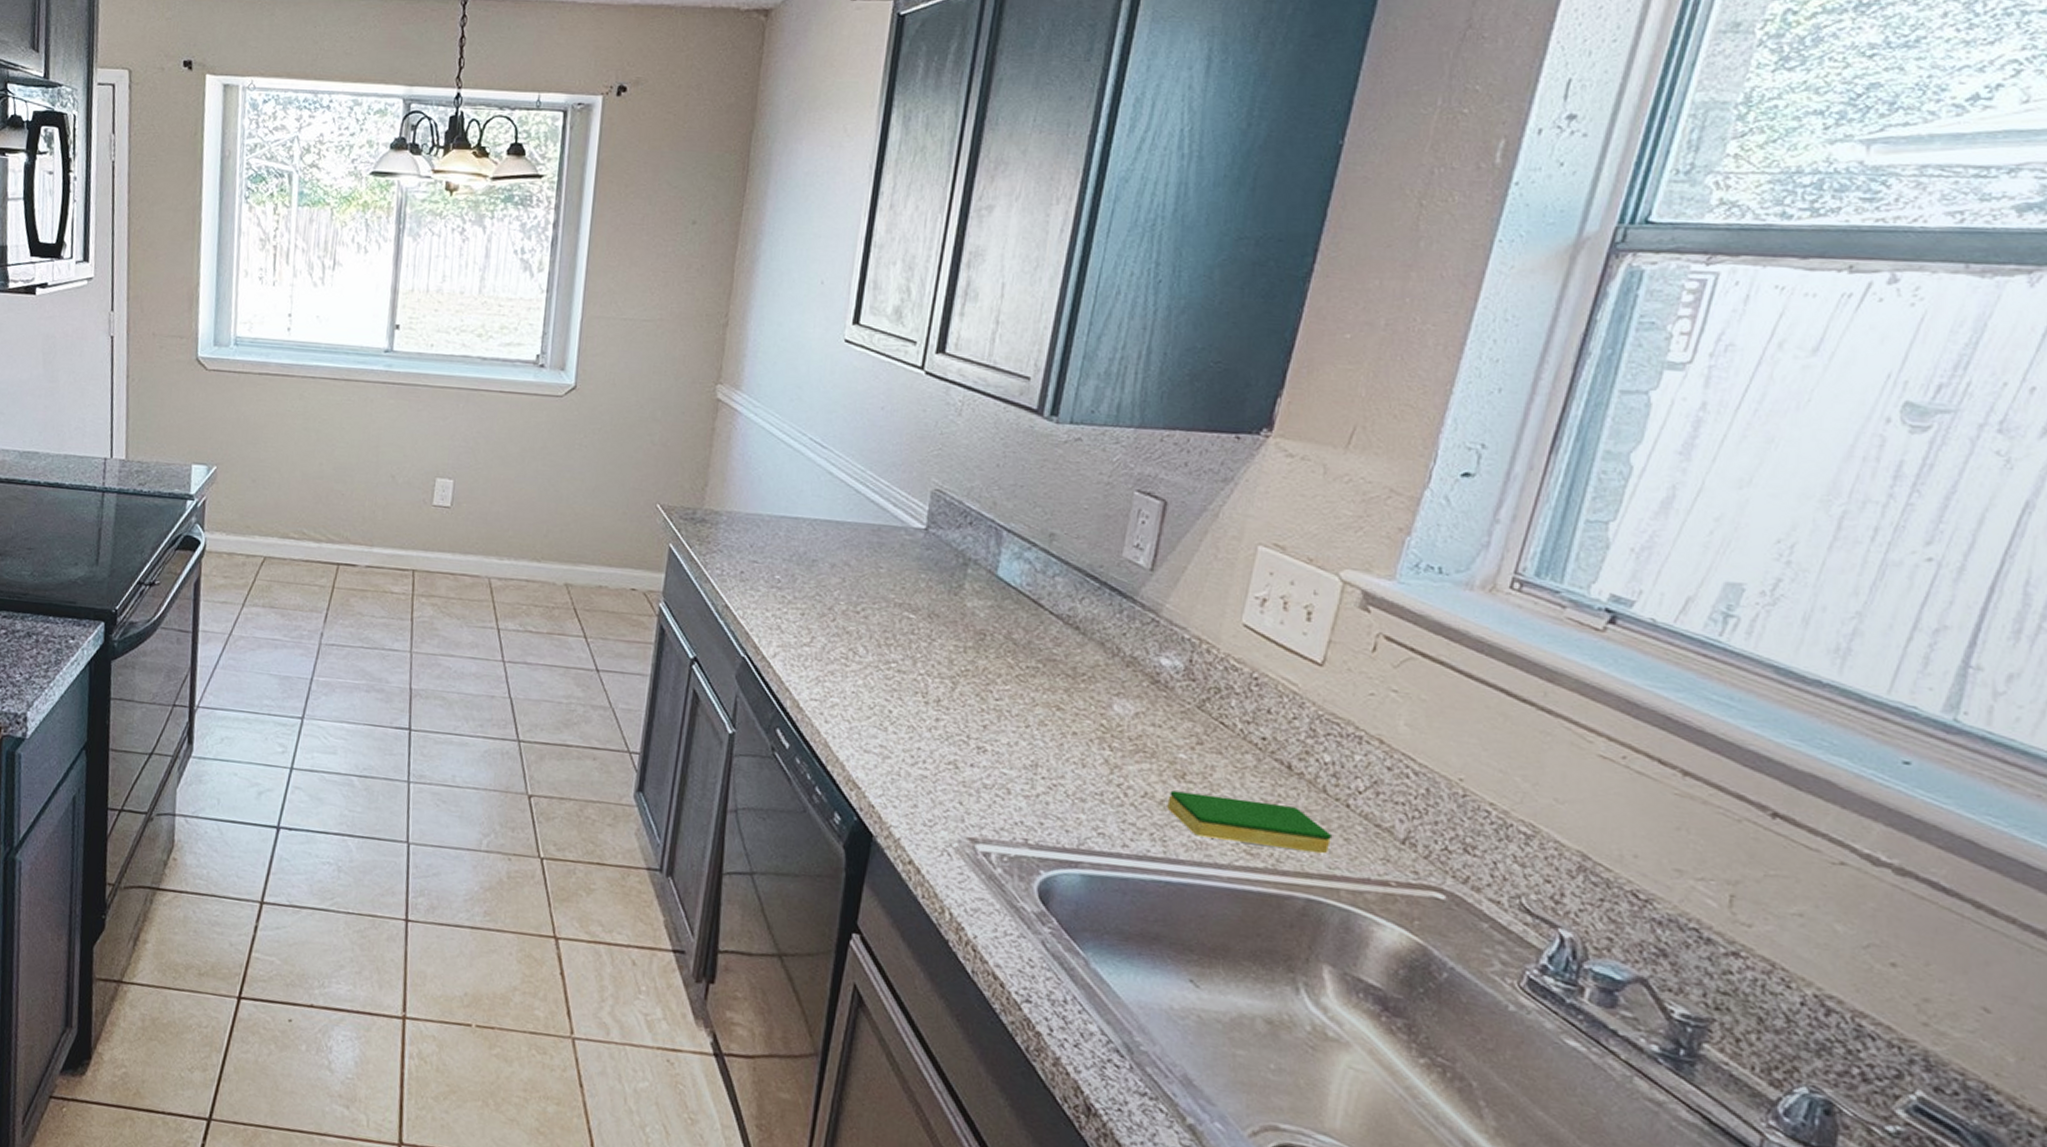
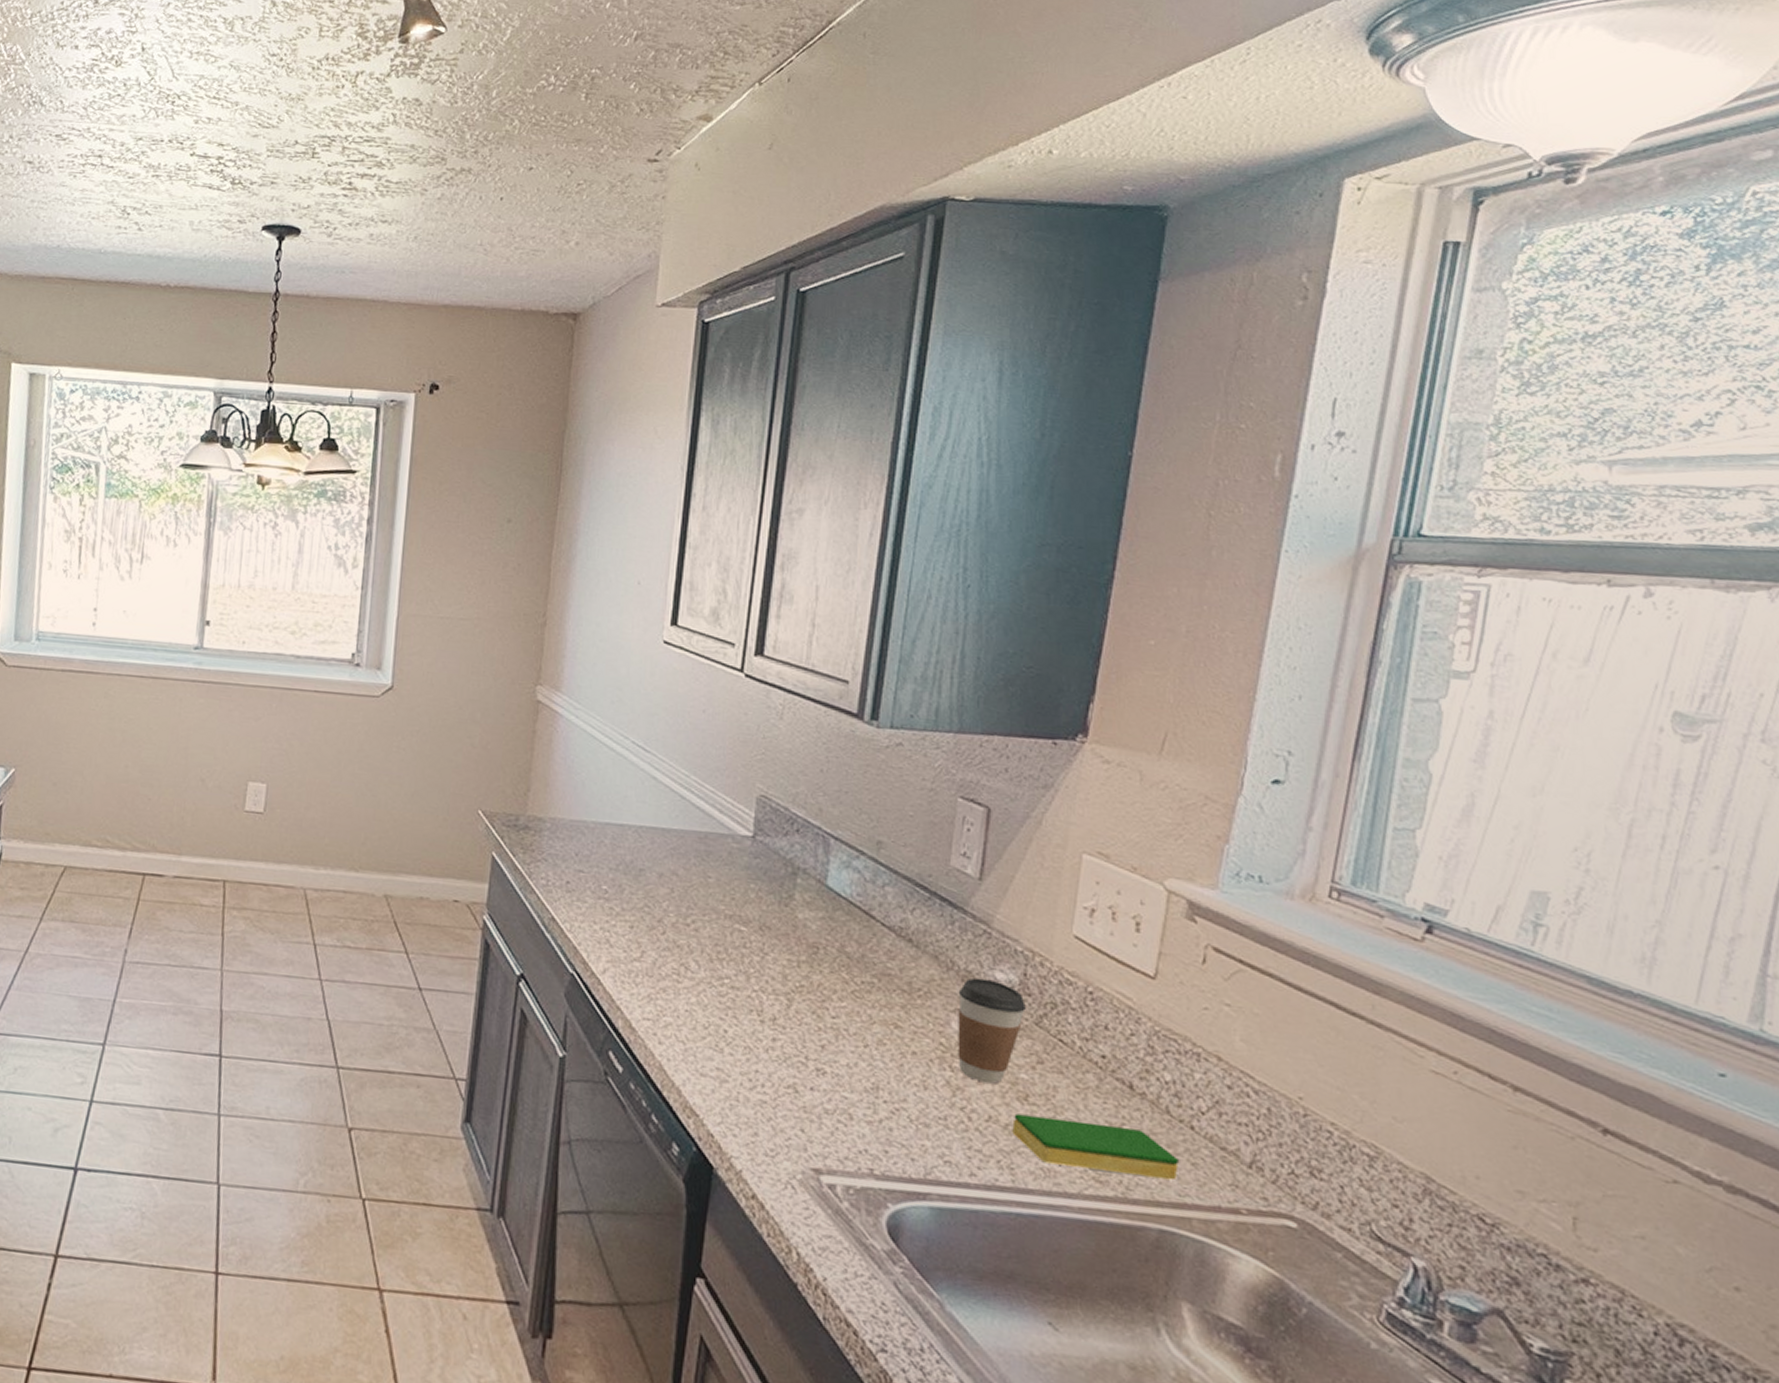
coffee cup: none [1117,663,1189,763] -> present [958,977,1026,1084]

